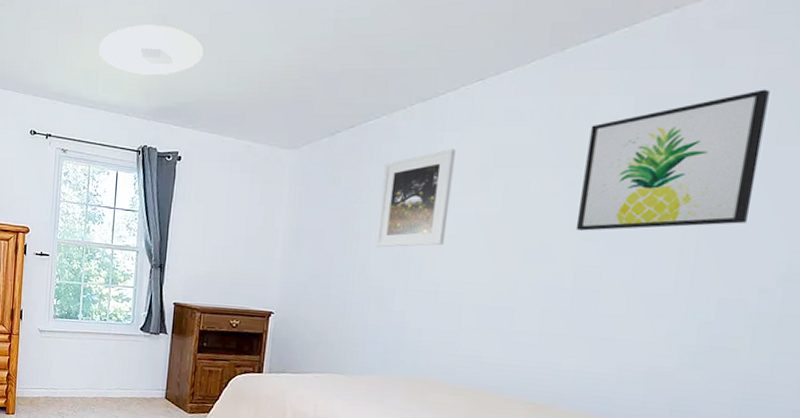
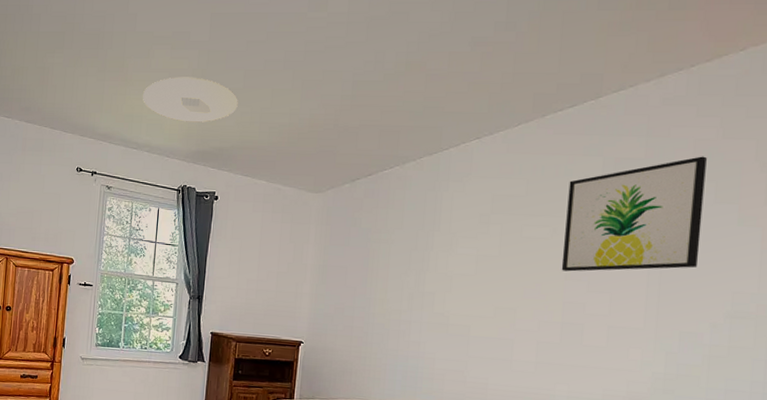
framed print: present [375,149,456,247] -> none [392,197,459,283]

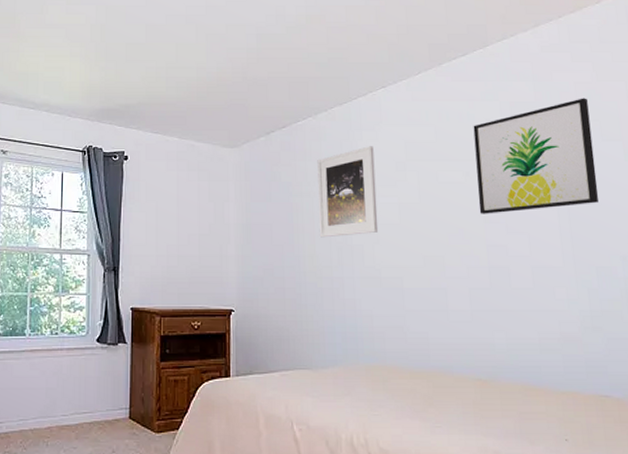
ceiling light: present [143,77,238,123] -> none [38,32,142,79]
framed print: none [392,197,459,283] -> present [317,146,379,238]

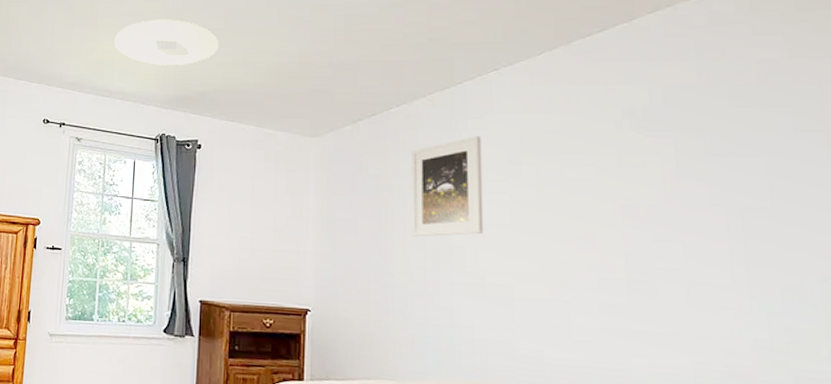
ceiling light: none [38,32,142,79] -> present [114,19,219,66]
wall art: present [473,98,599,214] -> none [611,79,788,218]

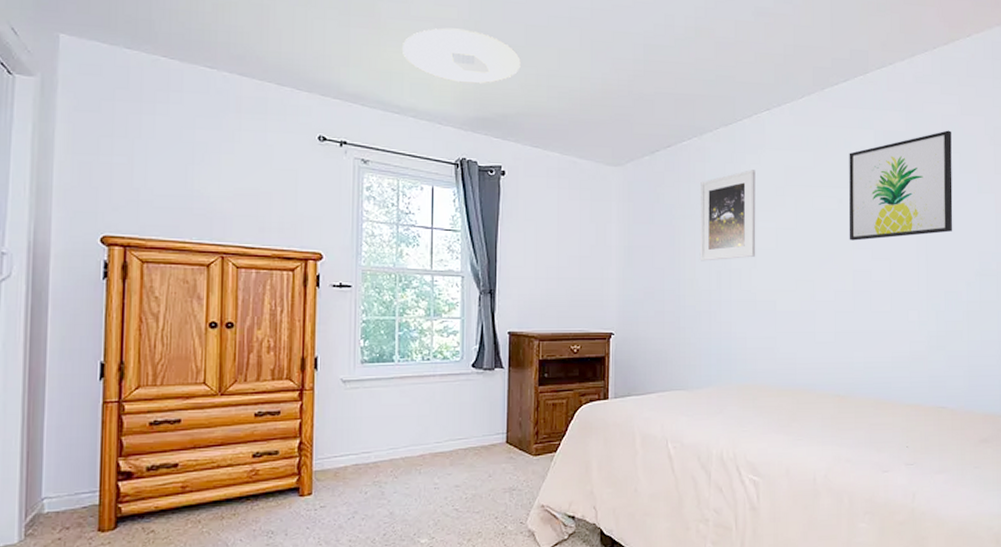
wall art: none [611,79,788,218] -> present [849,130,953,241]

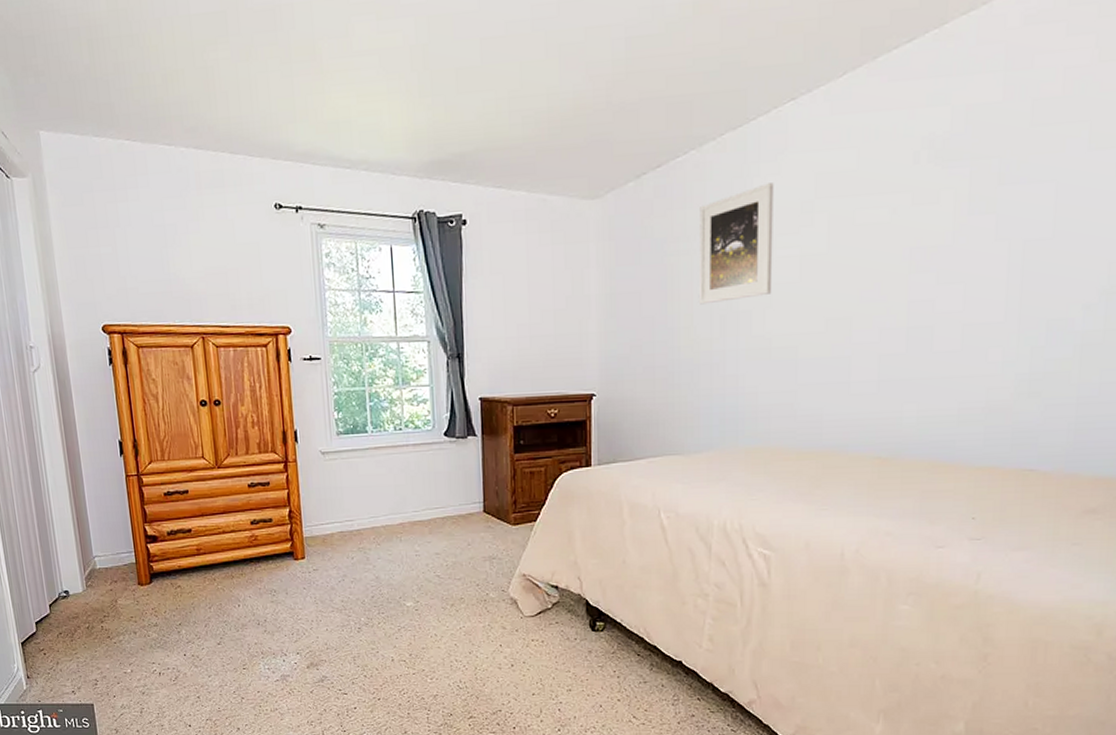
ceiling light: present [403,27,521,84] -> none [348,56,477,123]
wall art: present [849,130,953,241] -> none [904,89,1079,262]

